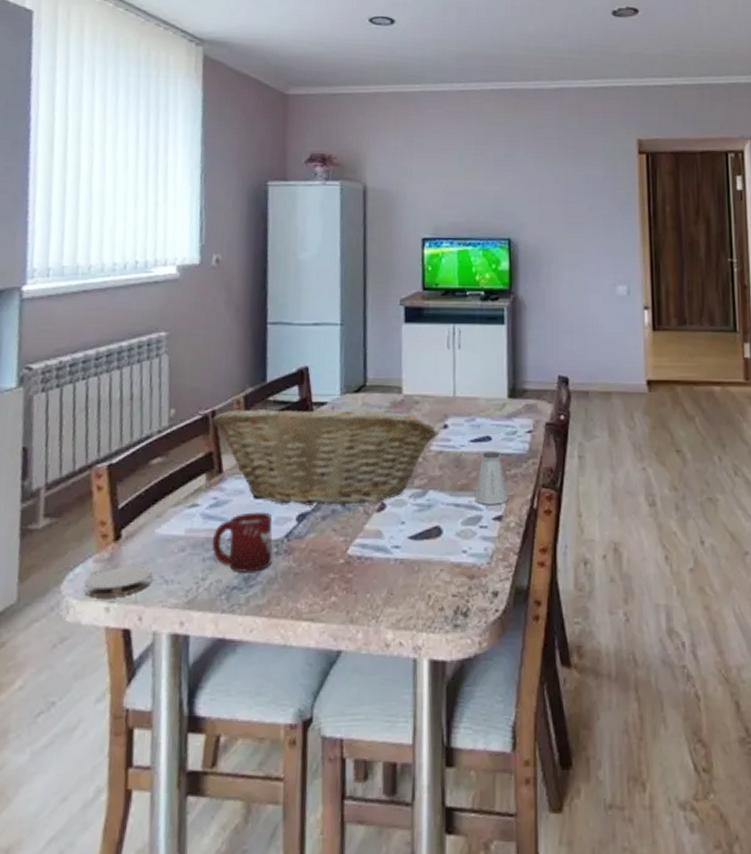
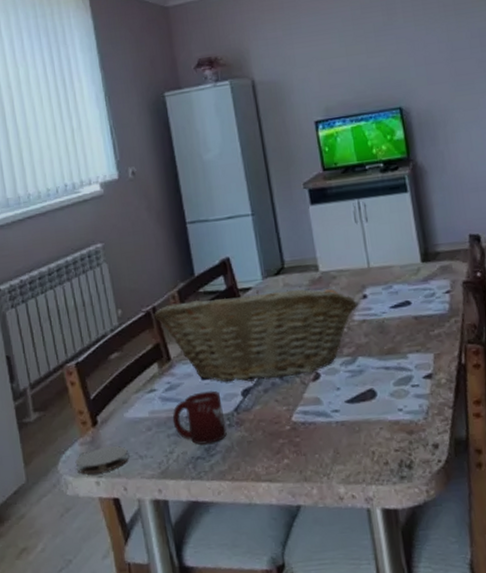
saltshaker: present [475,451,508,505] -> none [402,314,436,365]

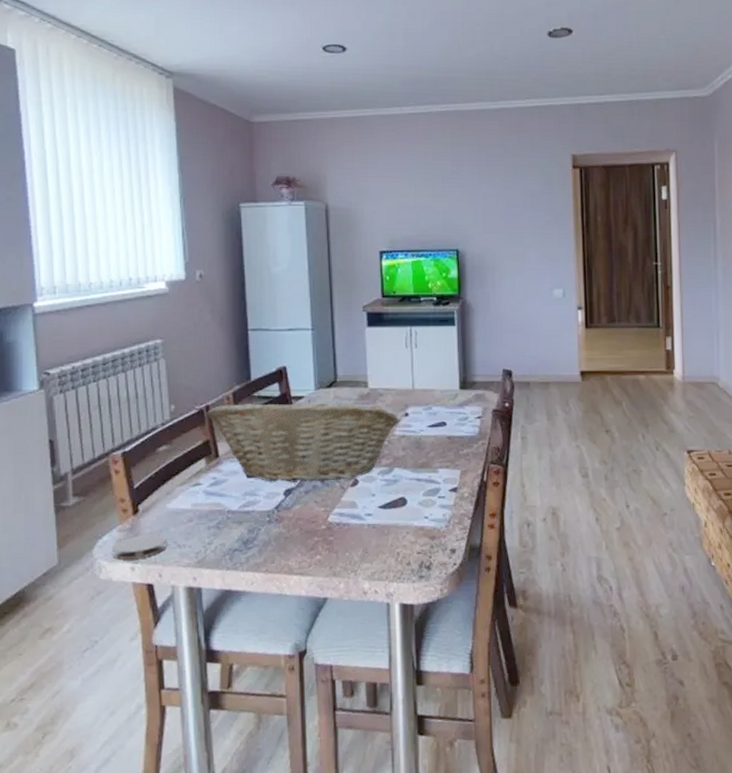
cup: present [172,391,227,445] -> none [214,488,266,538]

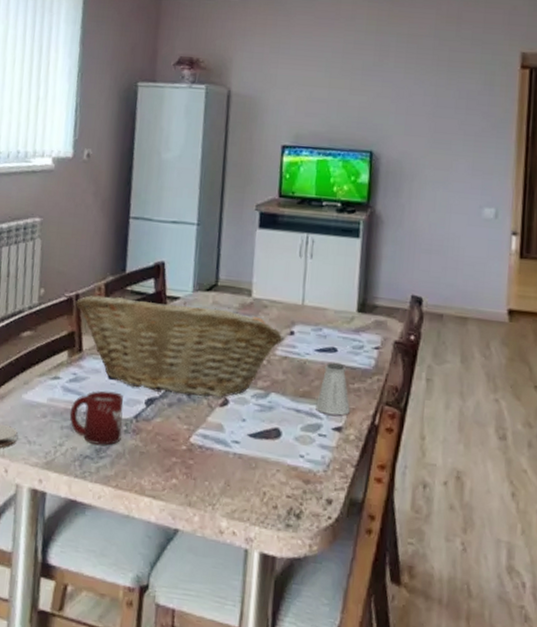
cup: none [214,488,266,538] -> present [69,390,123,445]
saltshaker: none [434,434,462,479] -> present [316,362,350,416]

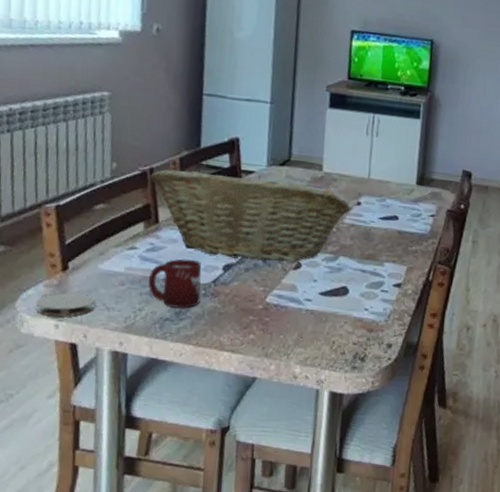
saltshaker: present [316,362,350,416] -> none [379,228,408,274]

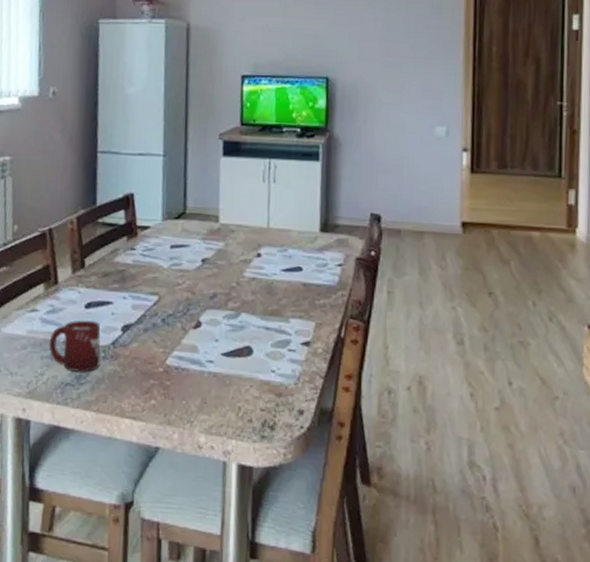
fruit basket: present [150,169,351,262] -> none [49,228,251,320]

